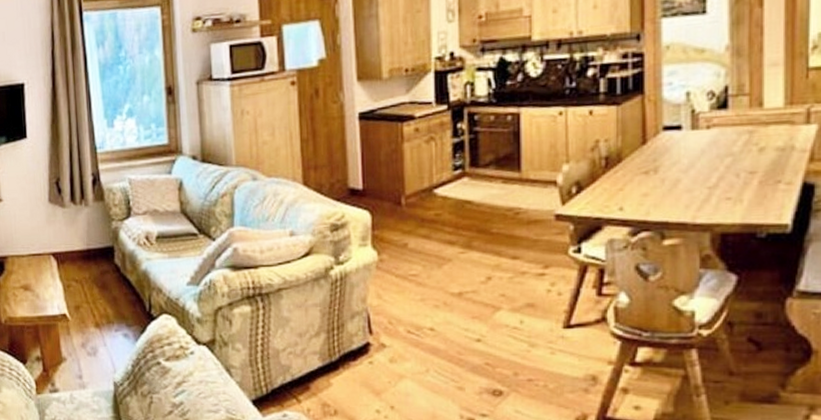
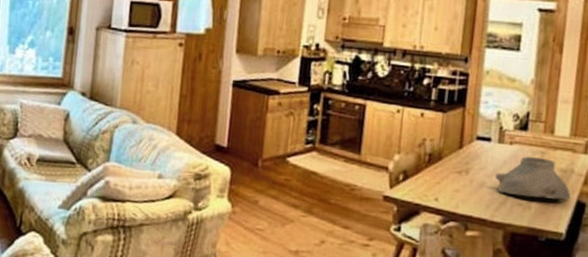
vase: none [691,138,794,189] -> present [494,156,571,200]

